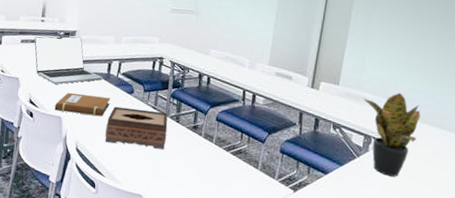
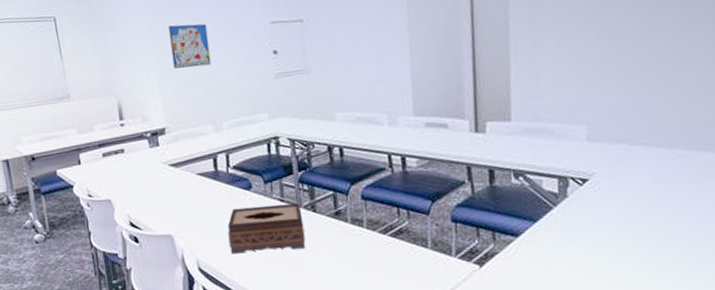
laptop: present [34,36,103,84] -> none [117,134,211,198]
notebook: present [54,92,110,116] -> none [161,200,227,229]
potted plant: present [363,92,421,177] -> none [546,112,629,223]

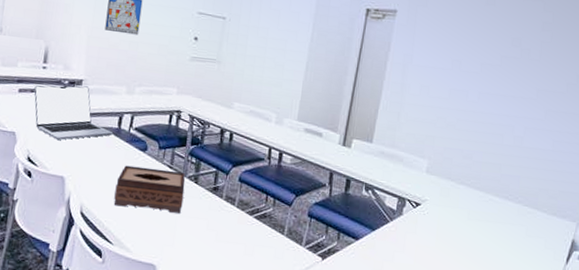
laptop: none [117,134,211,198] -> present [34,85,113,140]

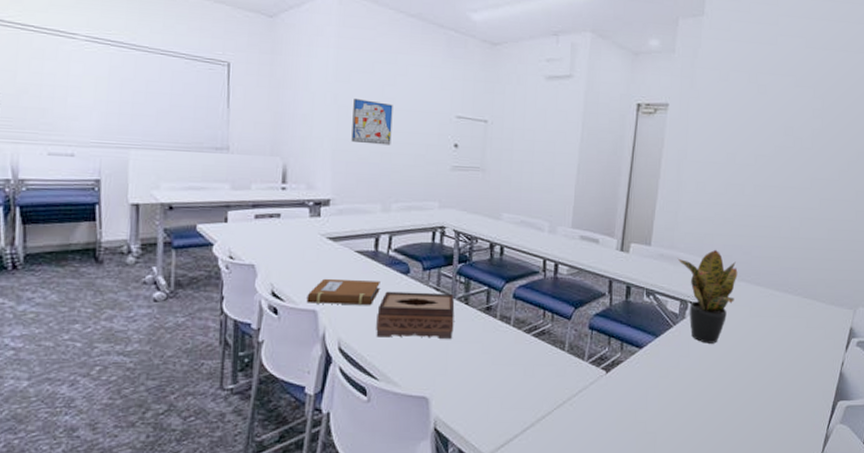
laptop: present [34,85,113,140] -> none [273,206,369,269]
notebook: none [56,149,121,176] -> present [306,278,380,305]
potted plant: none [397,151,458,242] -> present [677,249,738,344]

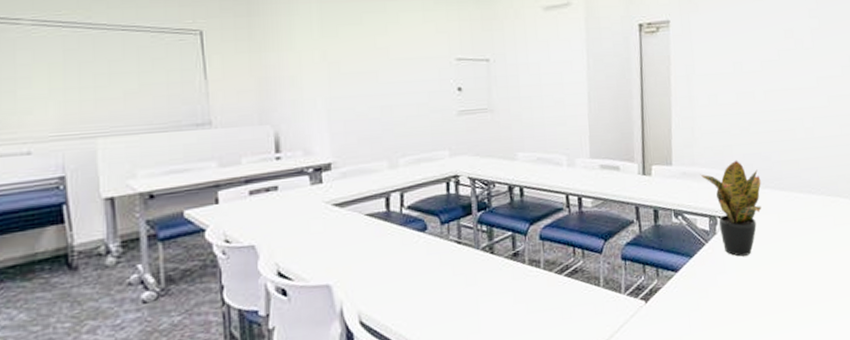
notebook: present [306,278,380,305] -> none [317,243,397,279]
wall art: present [351,99,393,146] -> none [344,53,390,99]
tissue box: present [376,291,455,339] -> none [397,244,482,304]

